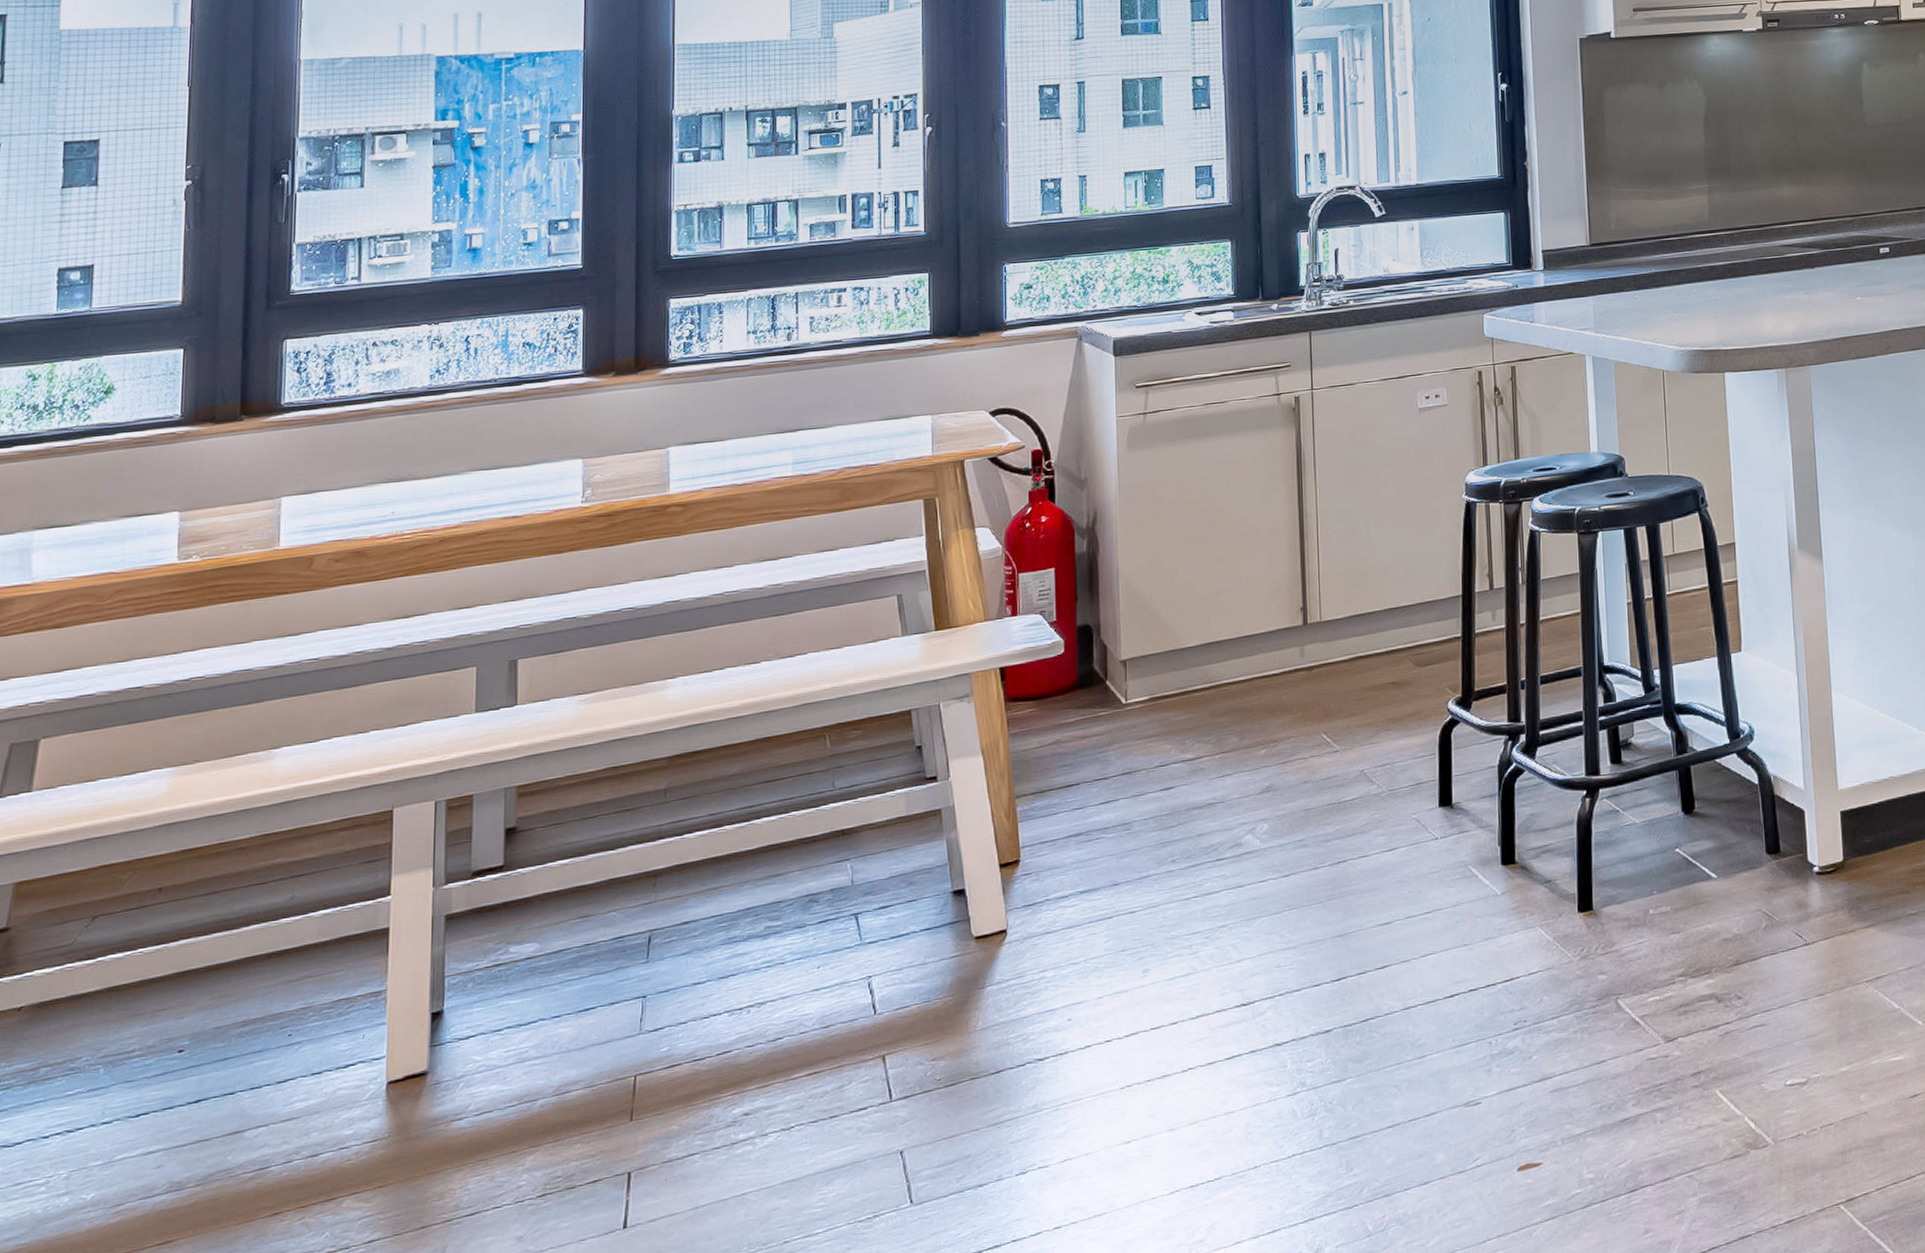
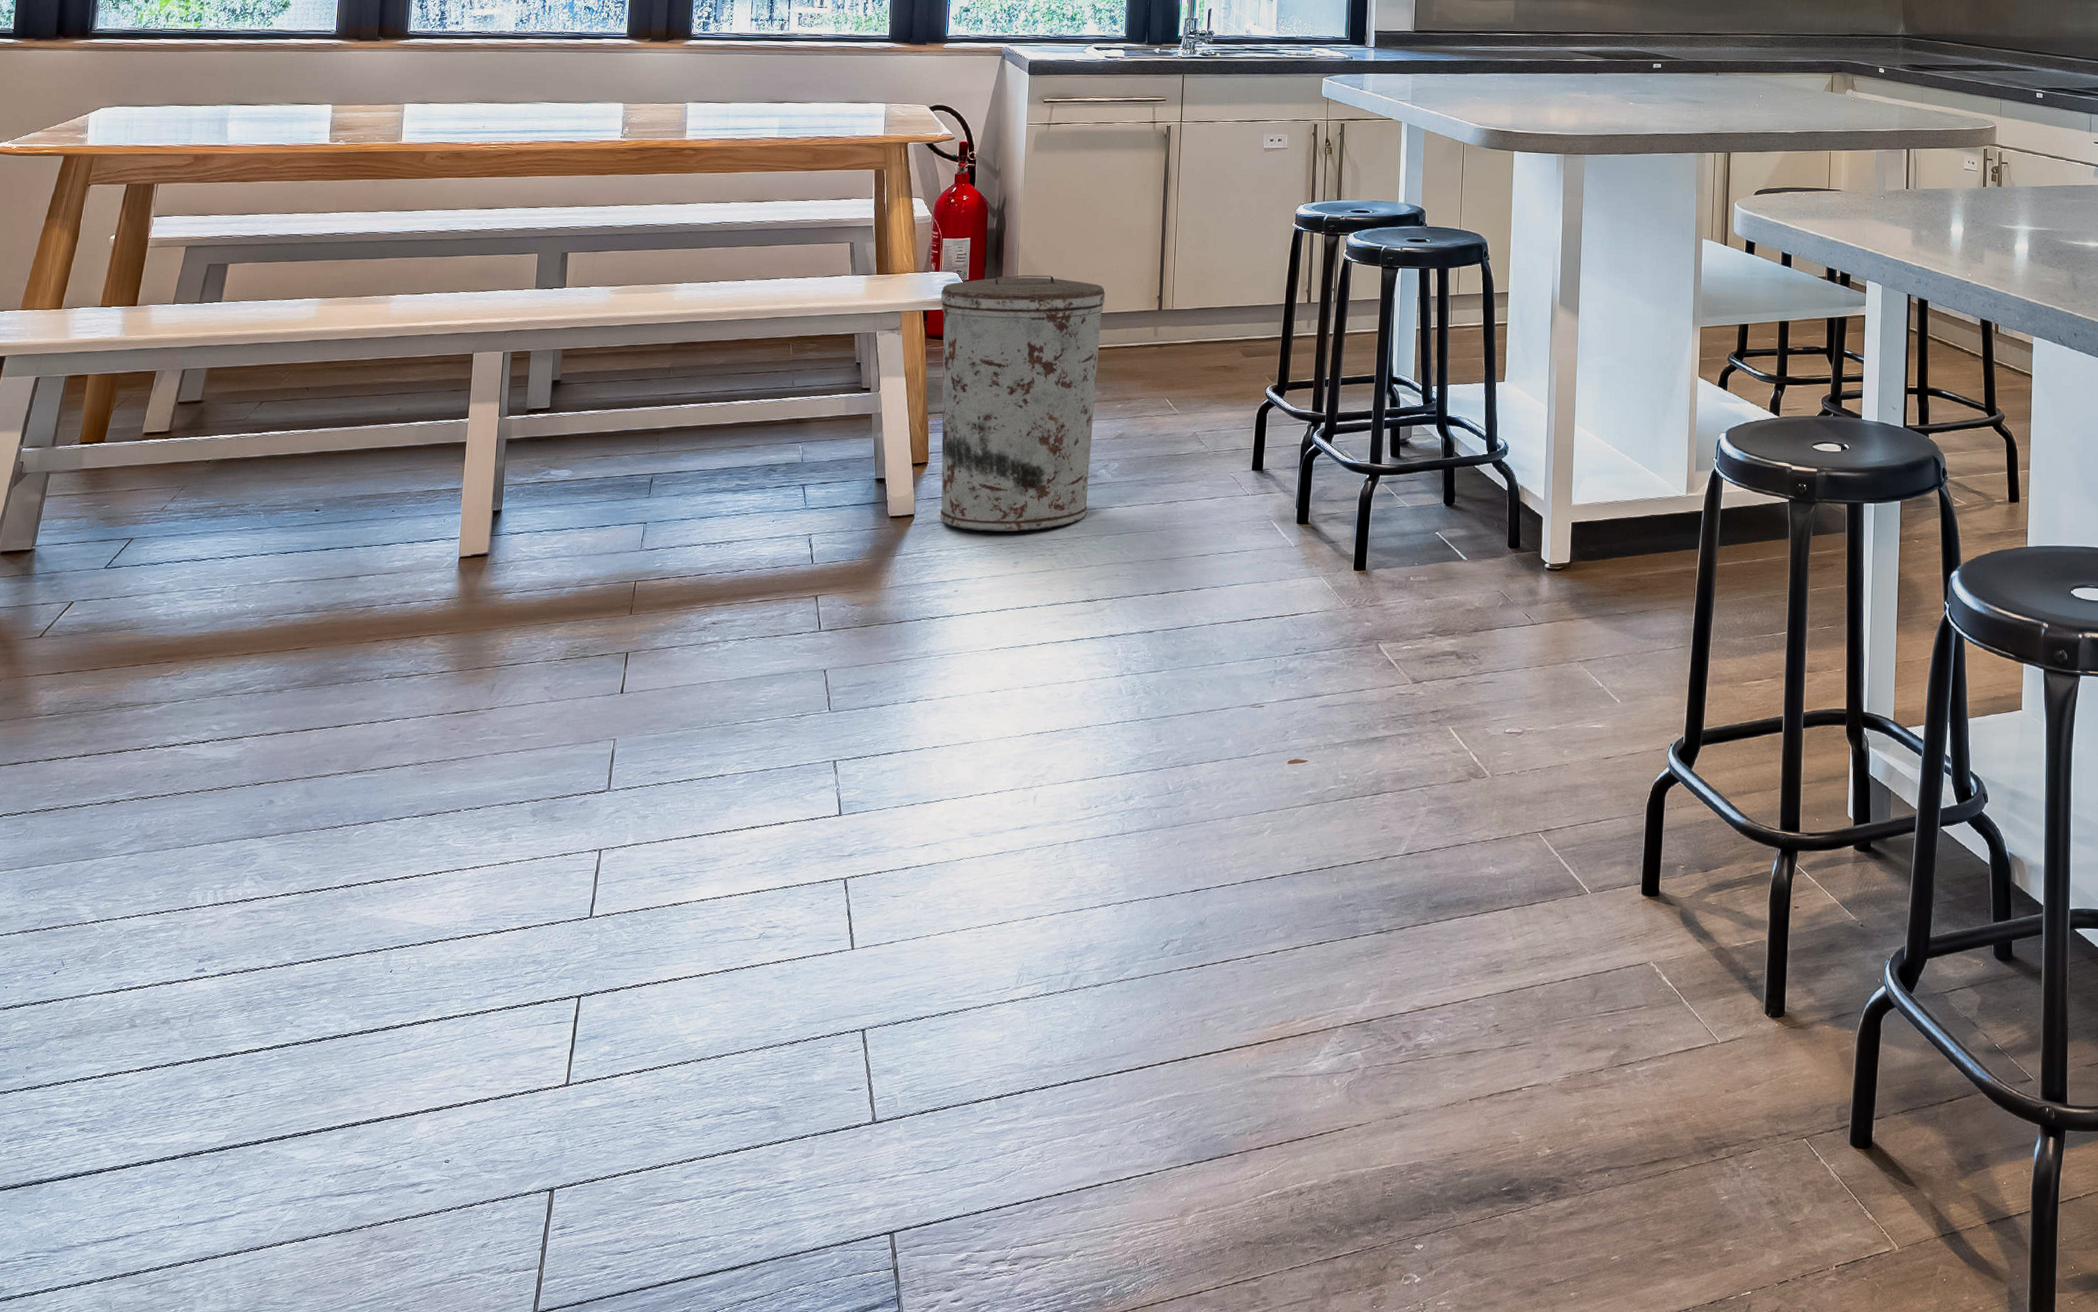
trash can: none [1022,601,1235,939] -> present [940,274,1106,532]

